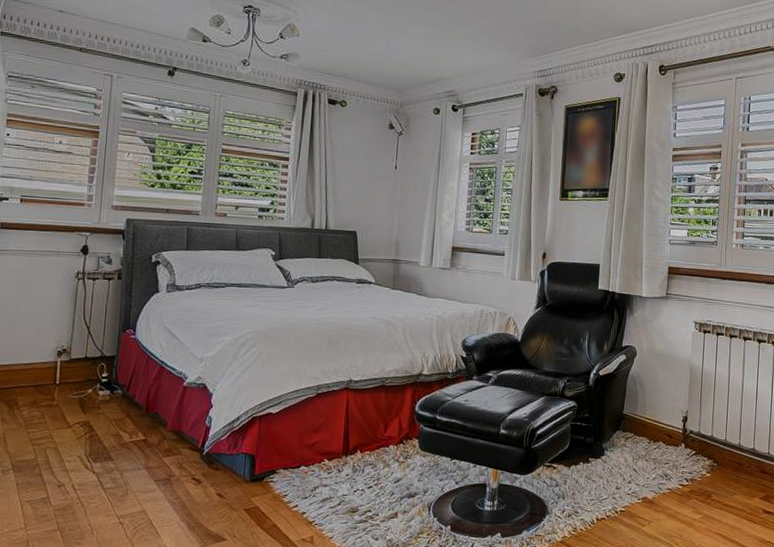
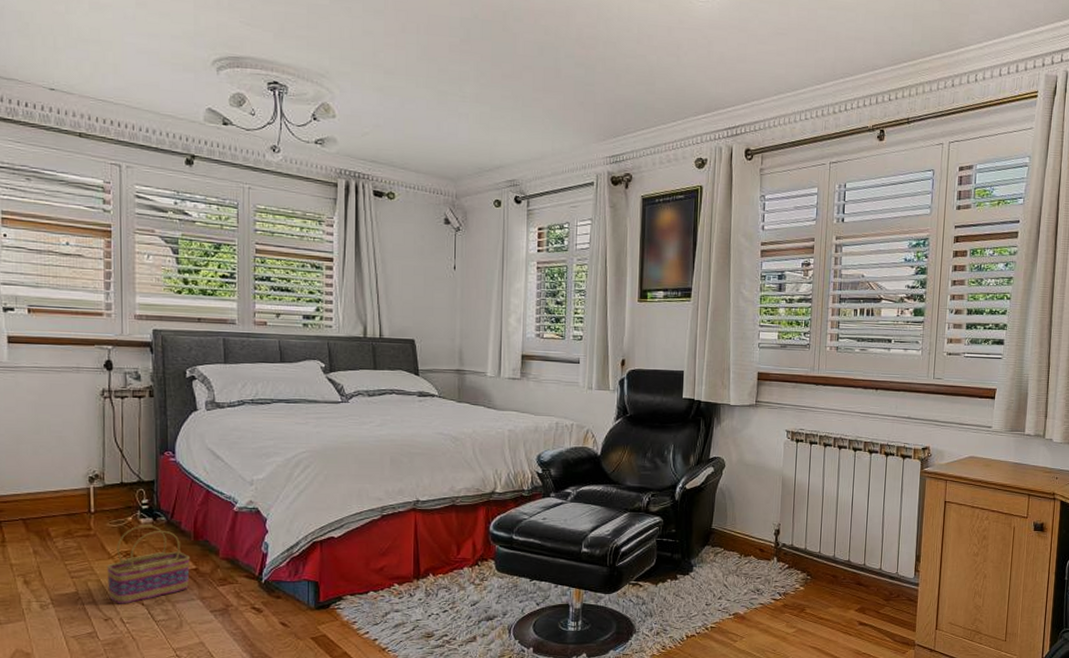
basket: none [64,397,140,472] -> present [106,524,190,604]

